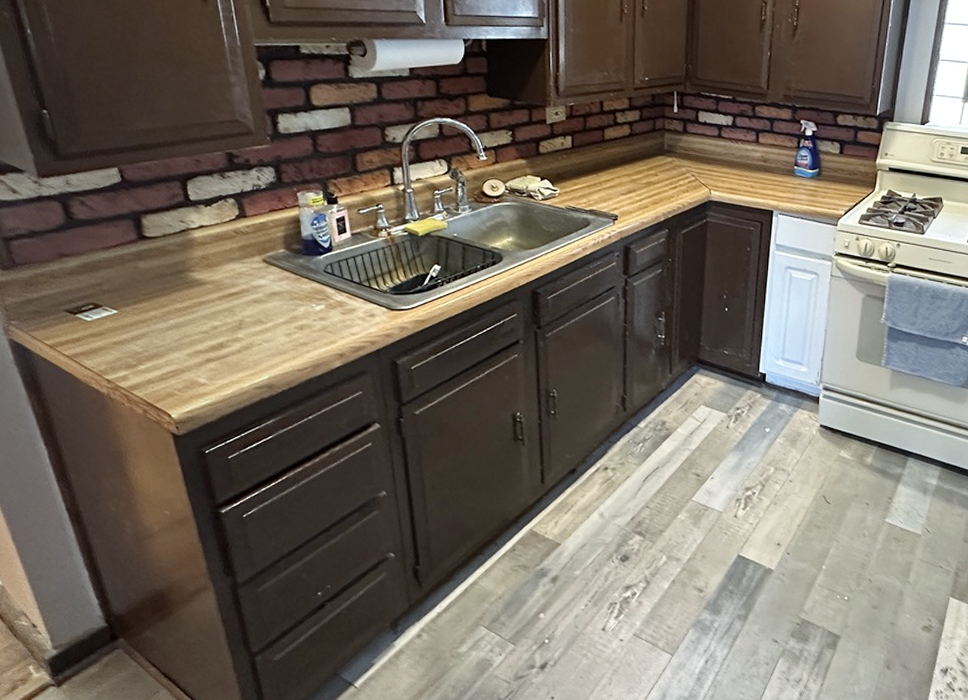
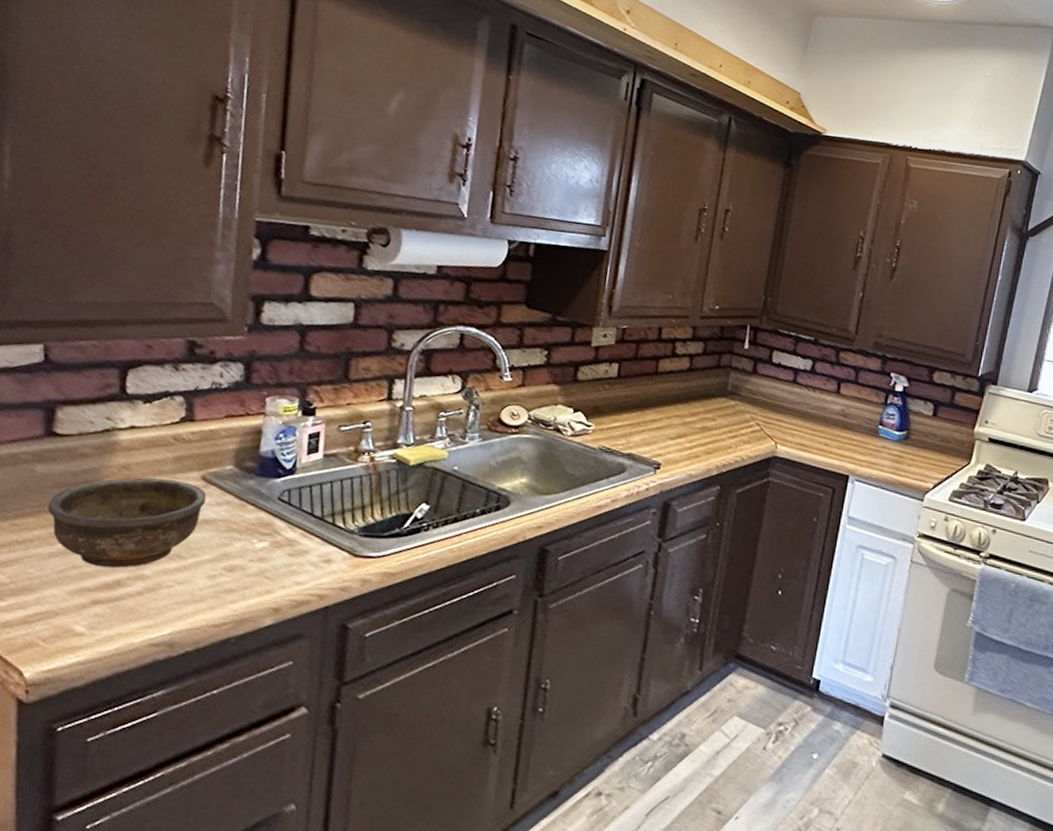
ceramic bowl: none [155,263,270,335] -> present [47,477,207,568]

